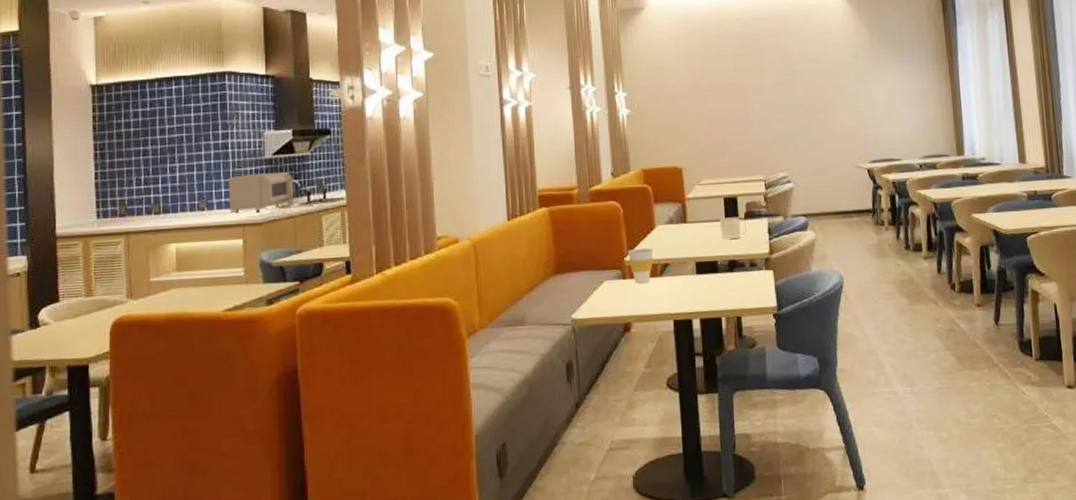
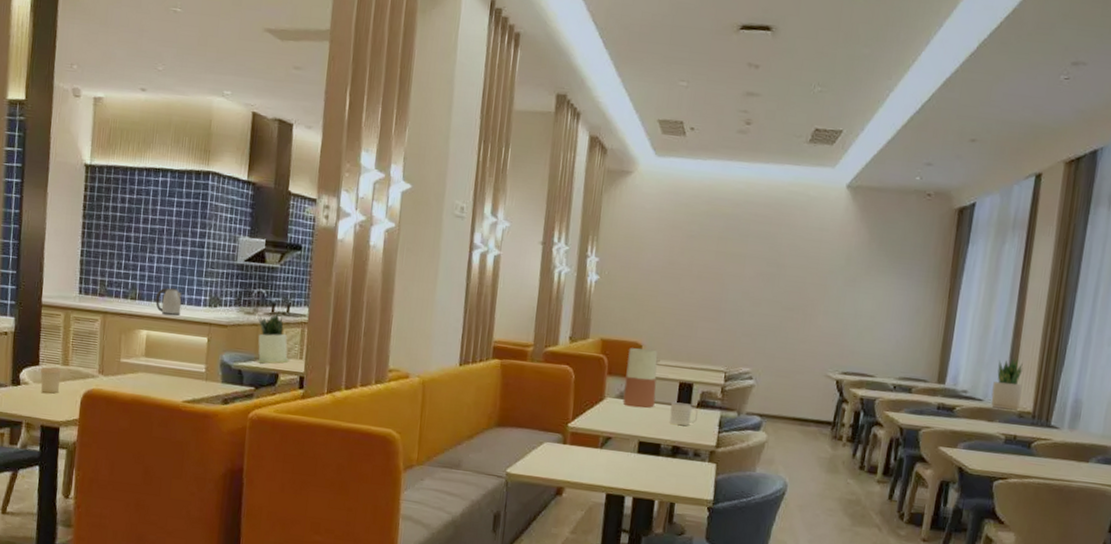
cup: none [62,301,85,330] -> present [40,367,62,394]
kettle: none [182,195,211,224] -> present [155,288,182,317]
microwave: present [228,171,294,214] -> none [198,275,261,315]
planter: none [293,202,333,256] -> present [256,313,290,364]
cup: present [627,248,654,284] -> none [571,416,599,453]
vase: none [670,170,704,230] -> present [622,348,658,408]
planter: none [1006,120,1033,169] -> present [991,358,1024,411]

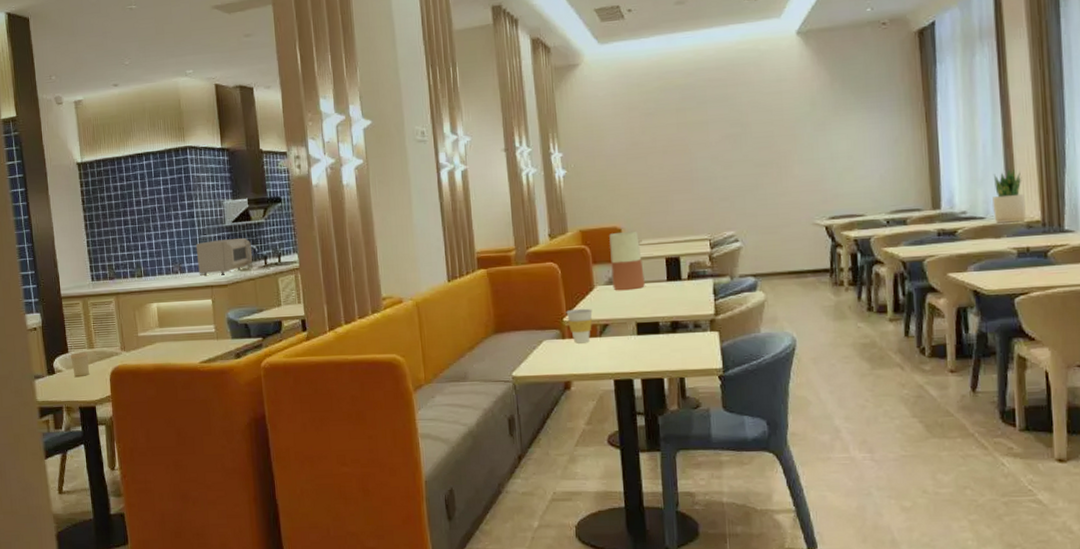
kettle: present [155,288,182,317] -> none [159,260,184,286]
microwave: none [198,275,261,315] -> present [195,237,253,276]
planter: present [256,313,290,364] -> none [253,265,290,314]
cup: none [571,416,599,453] -> present [566,308,593,344]
mug: present [669,402,698,427] -> none [662,277,691,301]

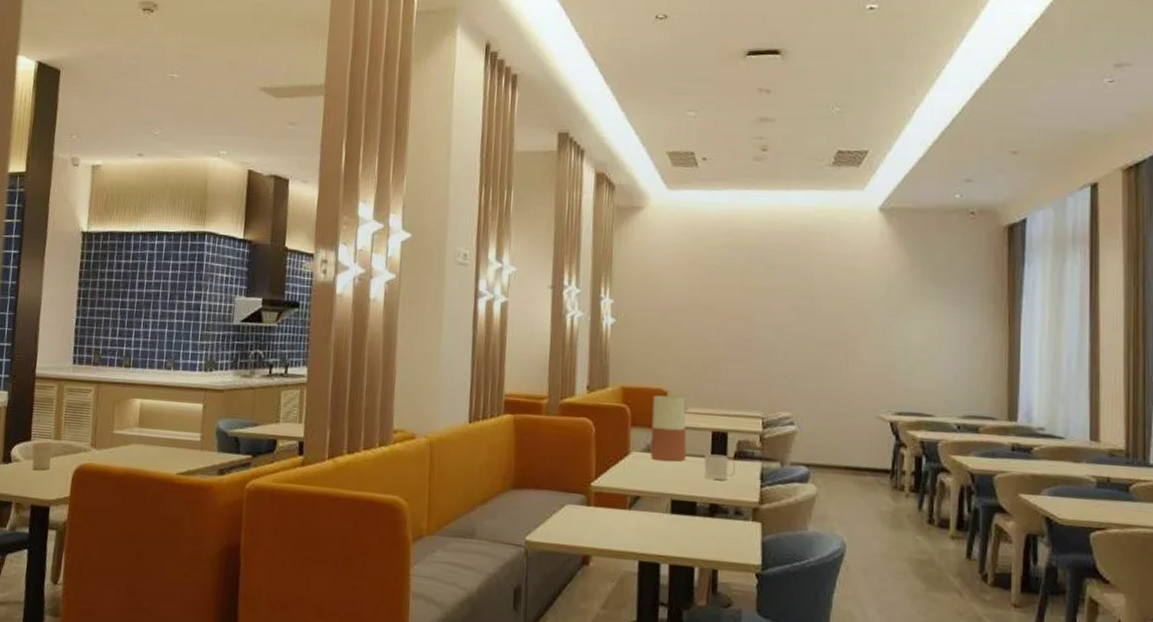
microwave: present [195,237,253,276] -> none [194,338,258,379]
cup: present [566,308,593,344] -> none [595,474,625,515]
mug: none [662,277,691,301] -> present [704,454,736,481]
planter: present [992,169,1026,223] -> none [1074,388,1109,448]

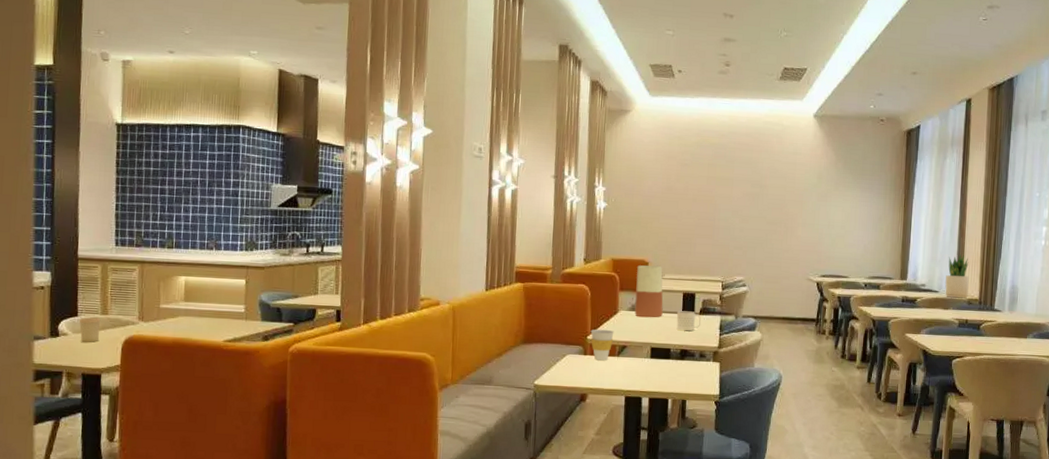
cup: none [595,474,625,515] -> present [590,329,614,361]
planter: none [1074,388,1109,448] -> present [945,254,969,298]

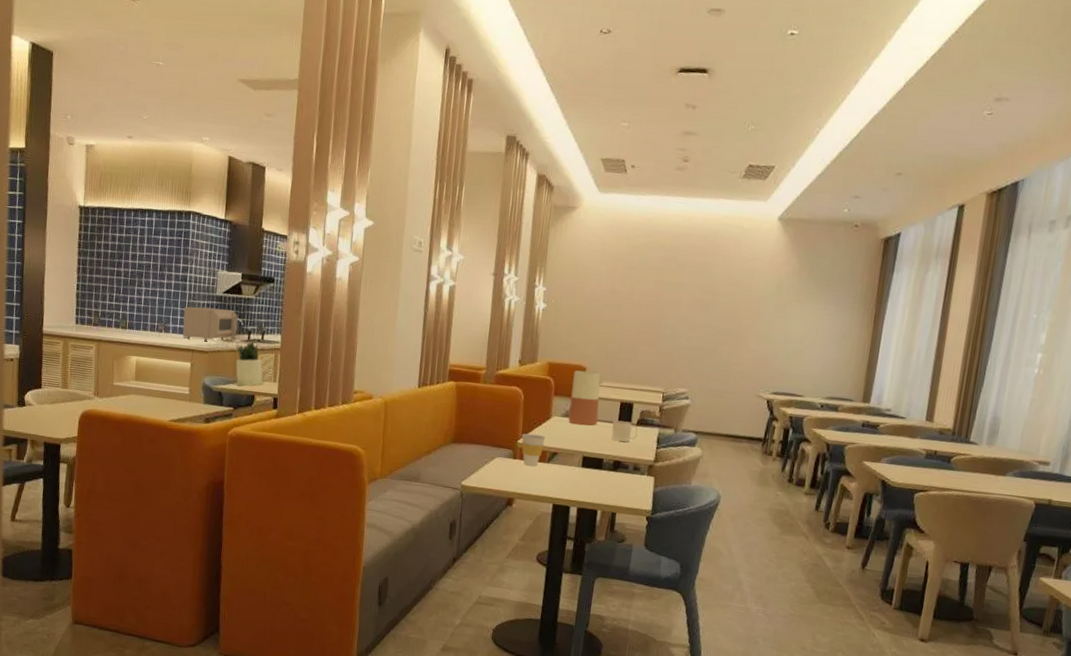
cup: present [79,317,101,342] -> none [43,390,61,414]
microwave: none [235,222,295,257] -> present [182,306,238,342]
planter: none [293,253,327,301] -> present [234,341,265,387]
planter: present [945,254,969,298] -> none [913,378,945,428]

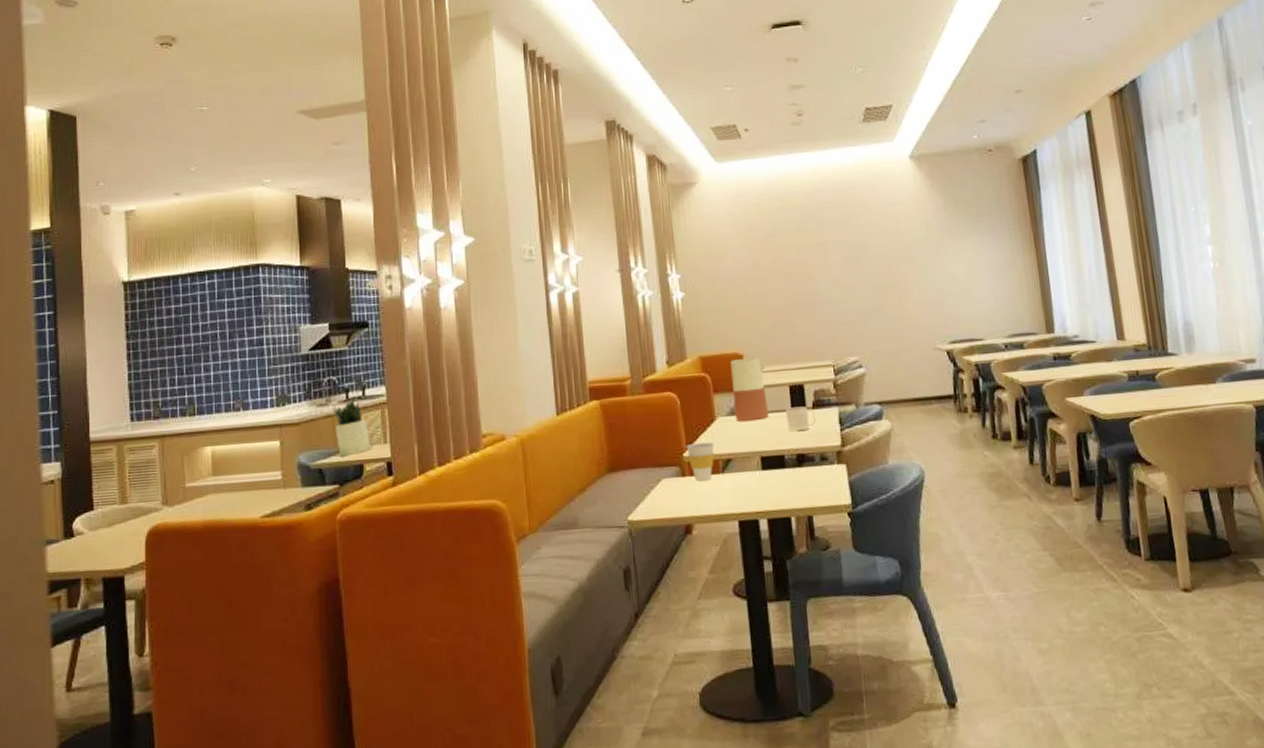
microwave: present [182,306,238,342] -> none [263,368,332,414]

